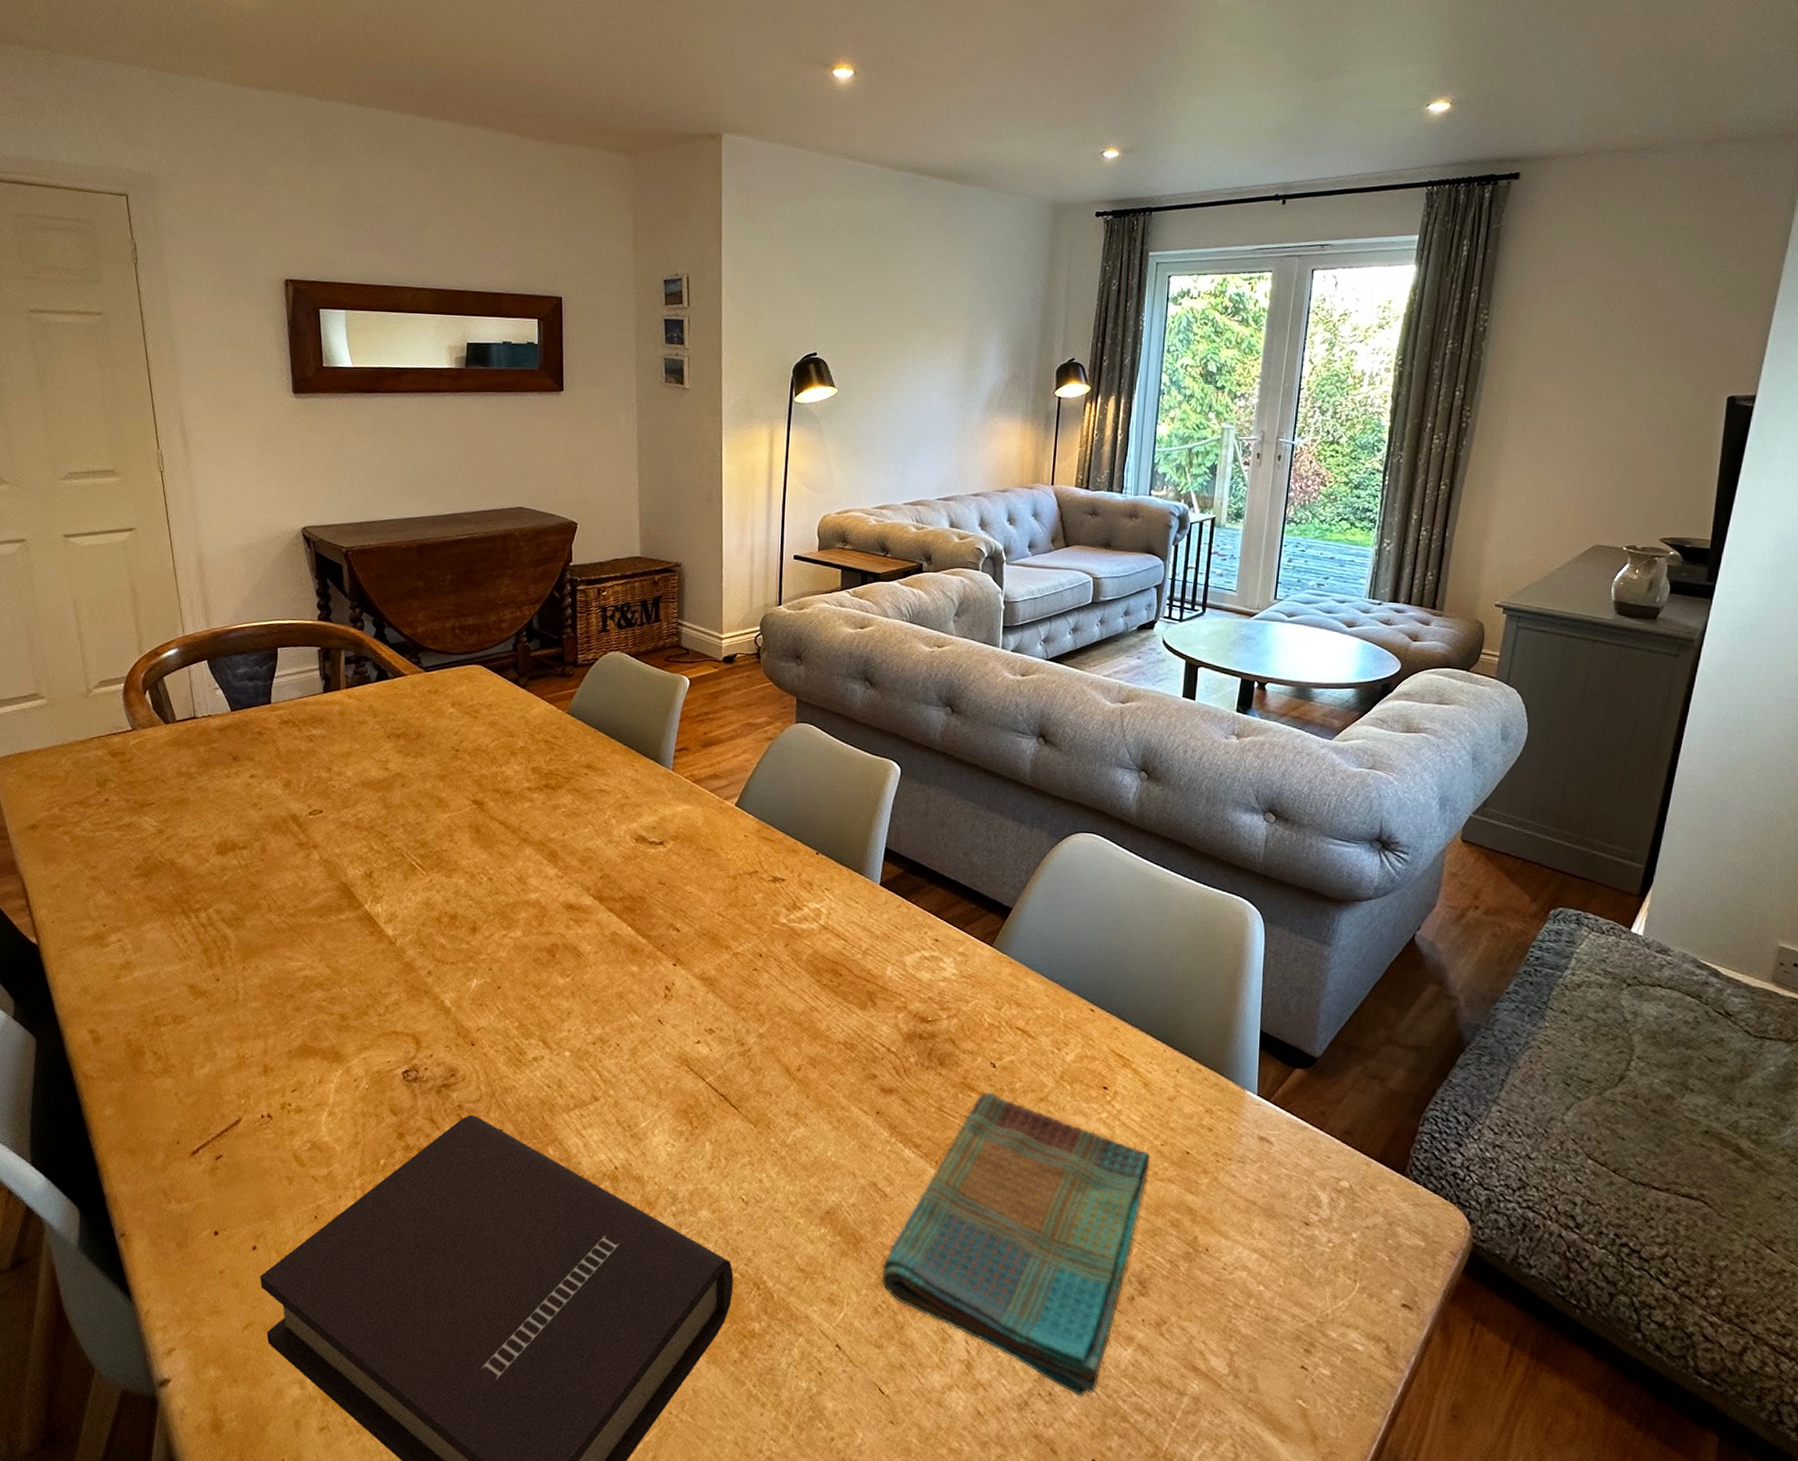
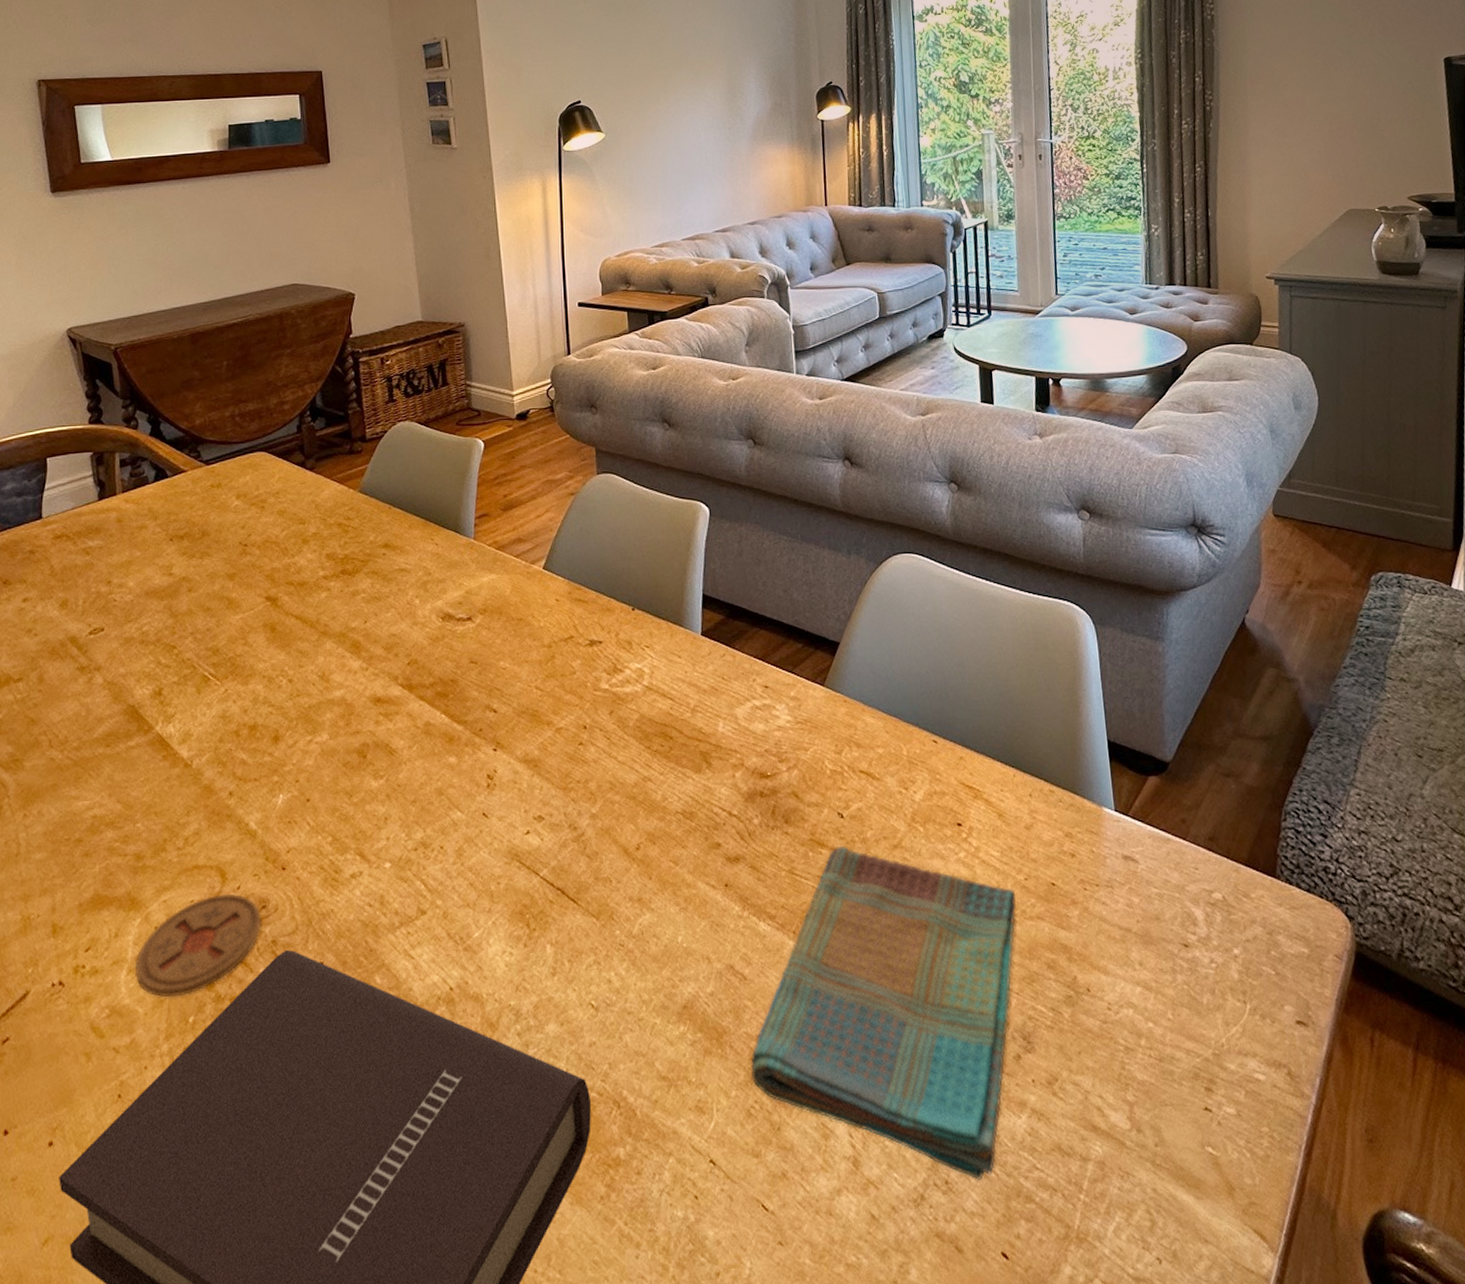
coaster: none [335,1059,450,1141] -> present [134,894,261,997]

